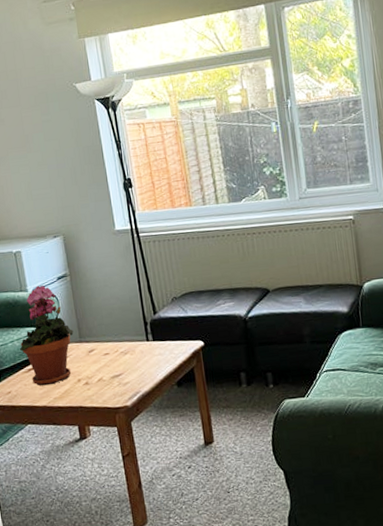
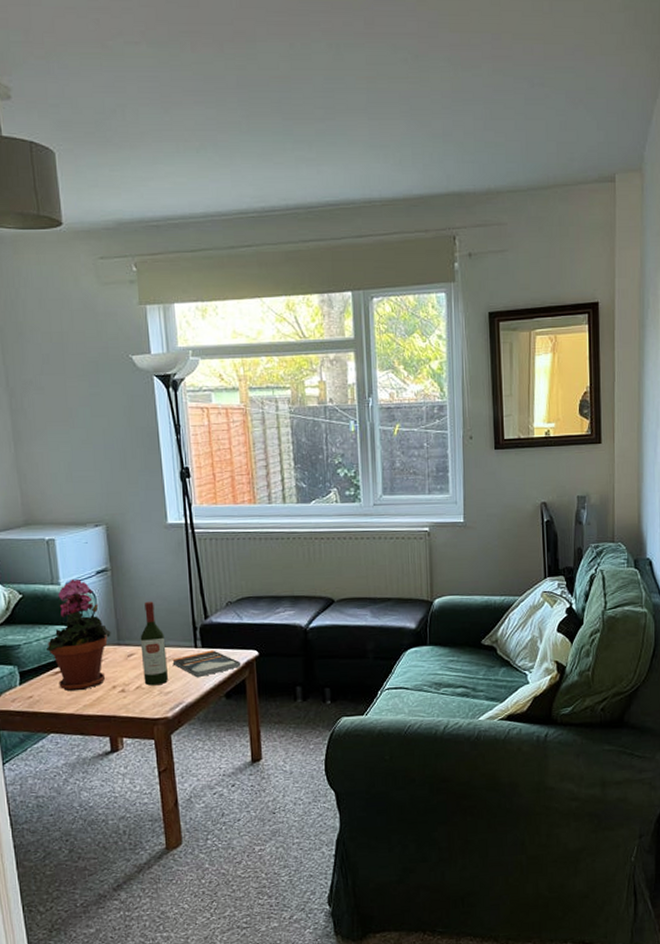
wine bottle: none [98,301,125,378] -> present [140,601,168,686]
book: none [127,342,189,369] -> present [172,650,241,678]

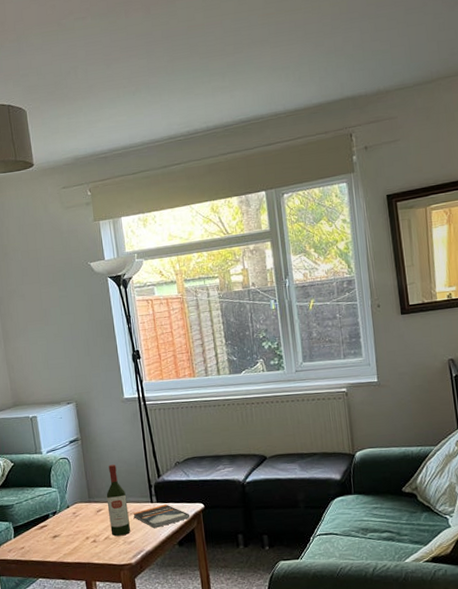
potted plant: present [45,579,111,692] -> none [33,448,83,543]

